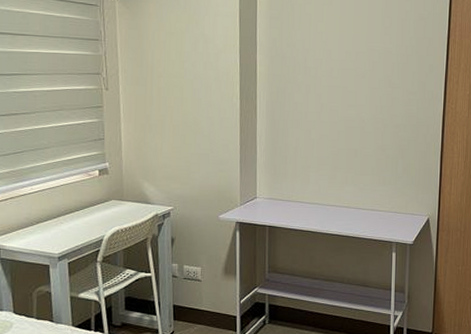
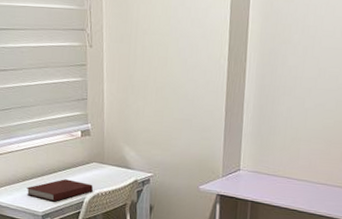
notebook: none [41,218,112,242] -> present [26,179,93,202]

